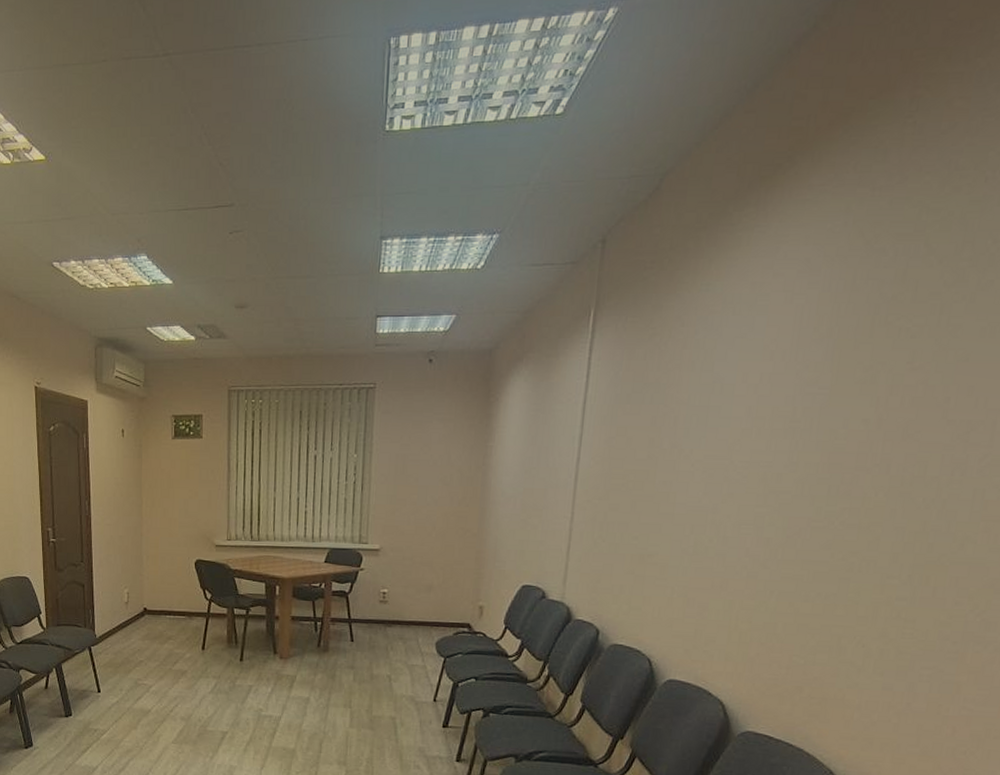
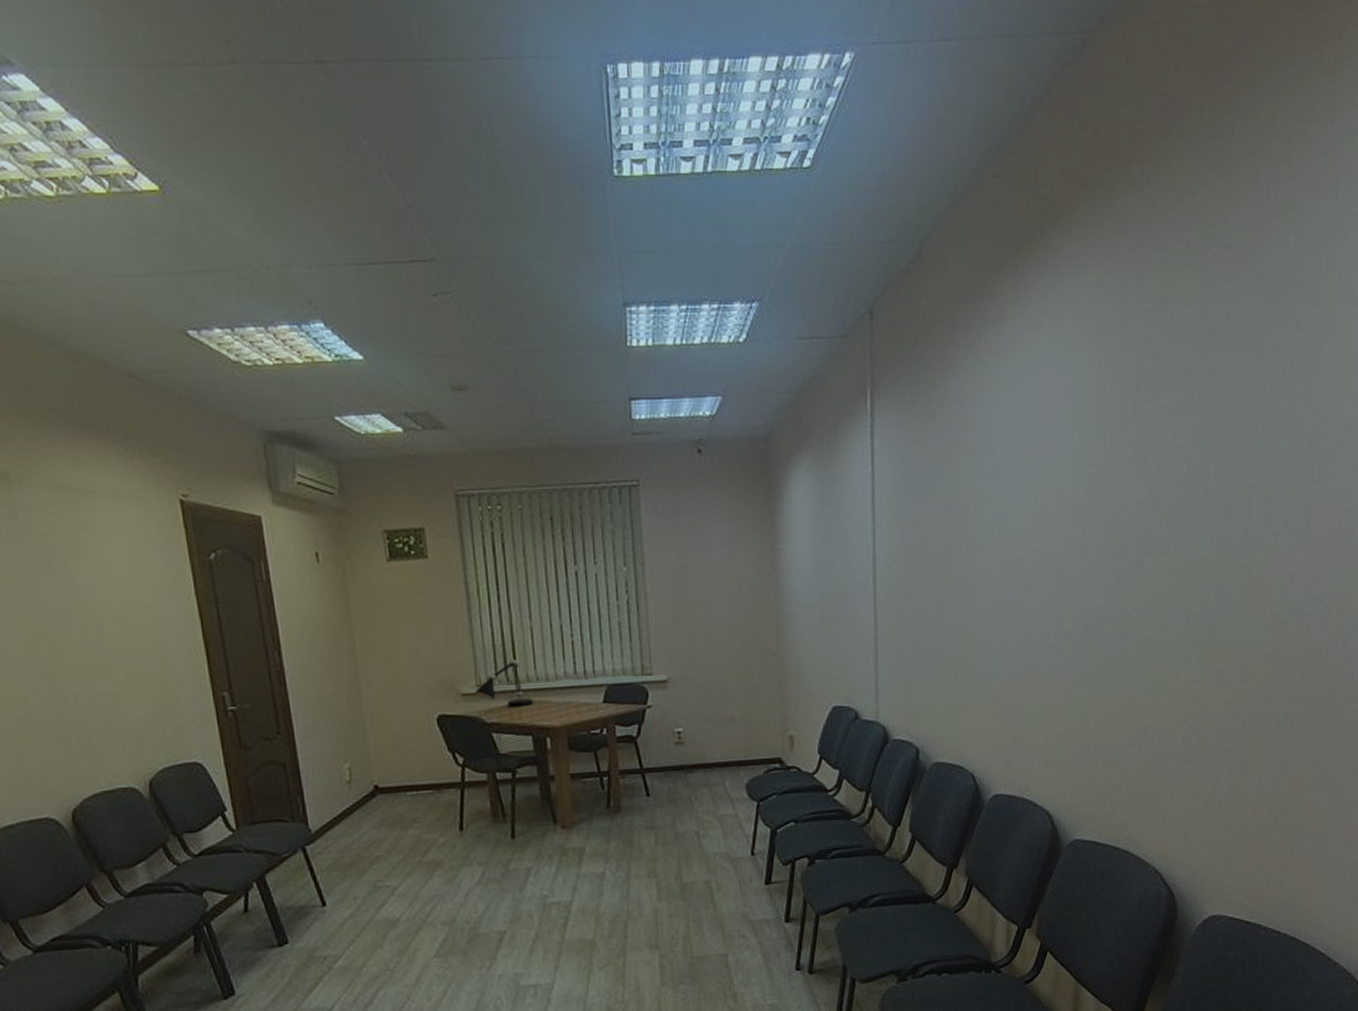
desk lamp: none [225,522,270,560] -> present [475,660,534,708]

